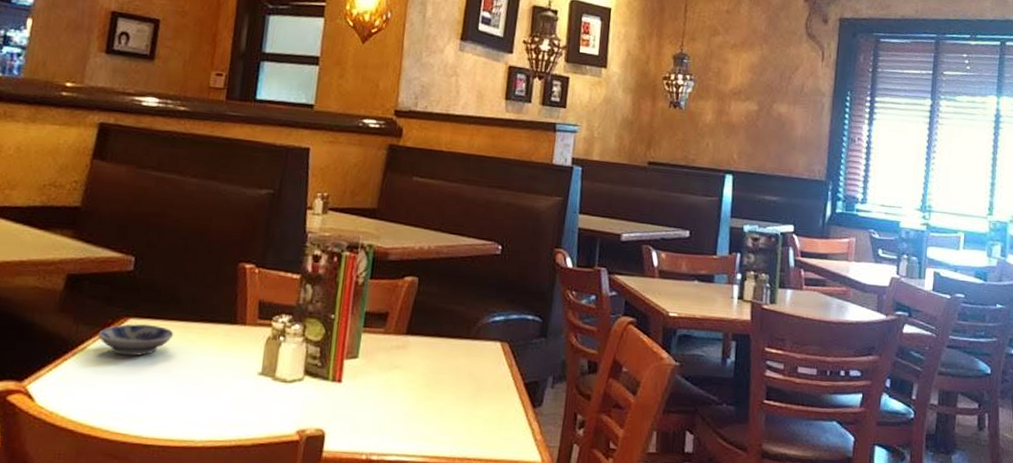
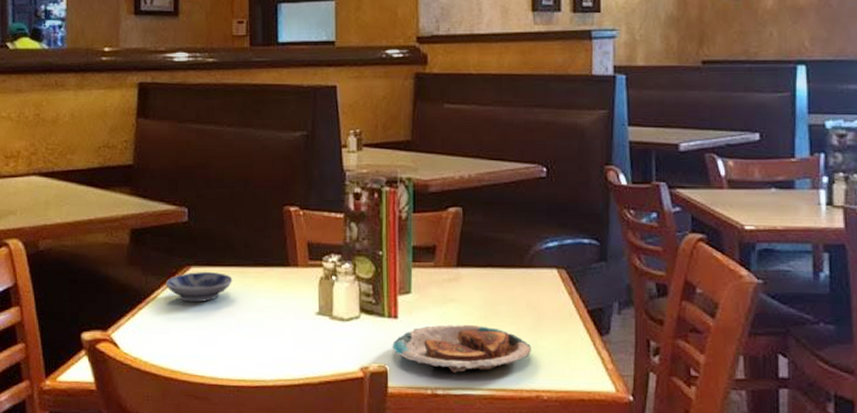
plate: none [331,391,469,440] -> present [391,324,532,374]

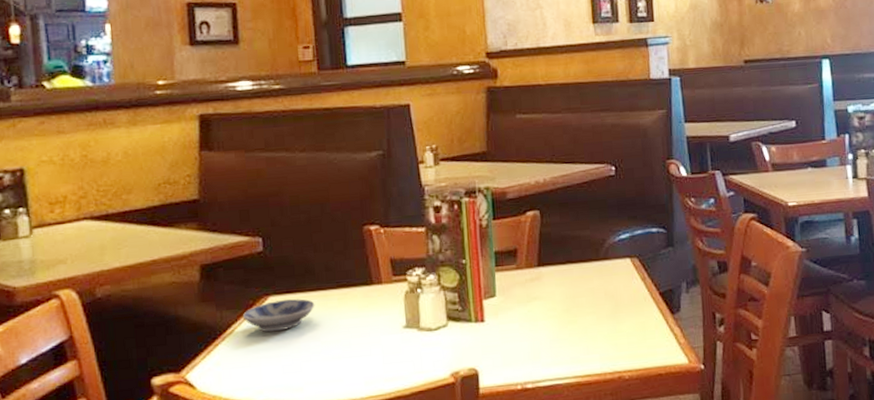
plate: present [391,324,532,374] -> none [480,318,612,367]

